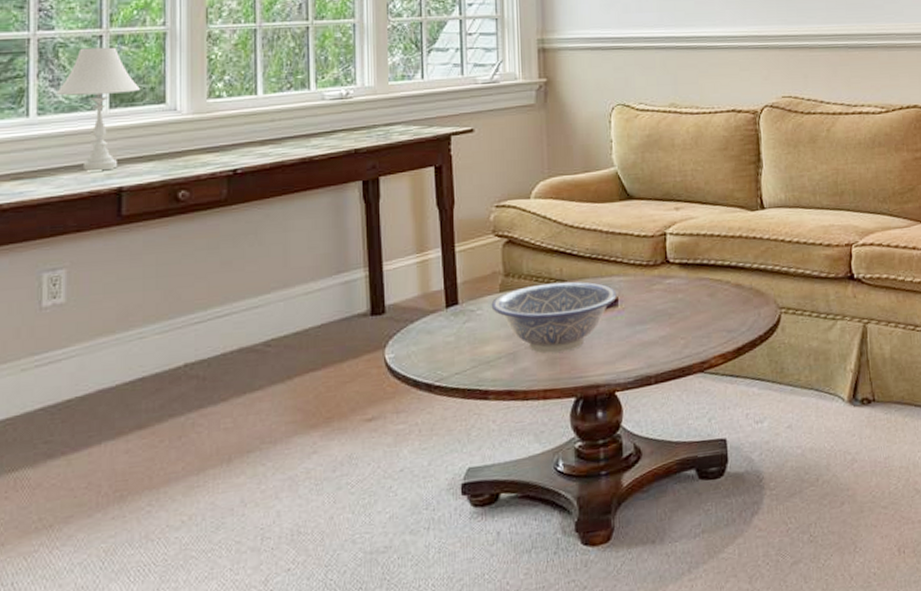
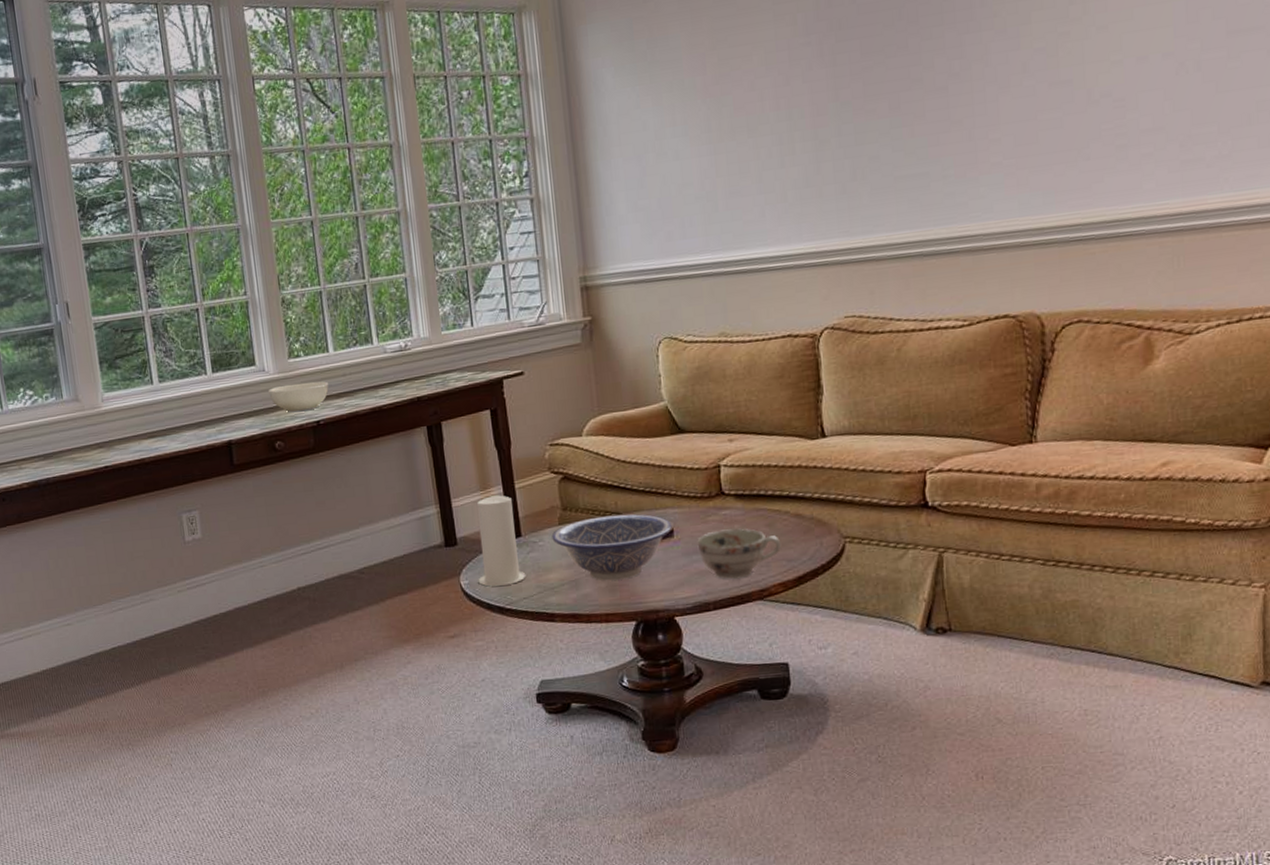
table lamp: present [57,47,140,171] -> none [170,318,234,428]
bowl: none [178,125,254,159] -> present [268,381,329,413]
candle: none [405,258,460,361] -> present [476,495,526,587]
teacup: none [640,298,722,351] -> present [696,528,782,580]

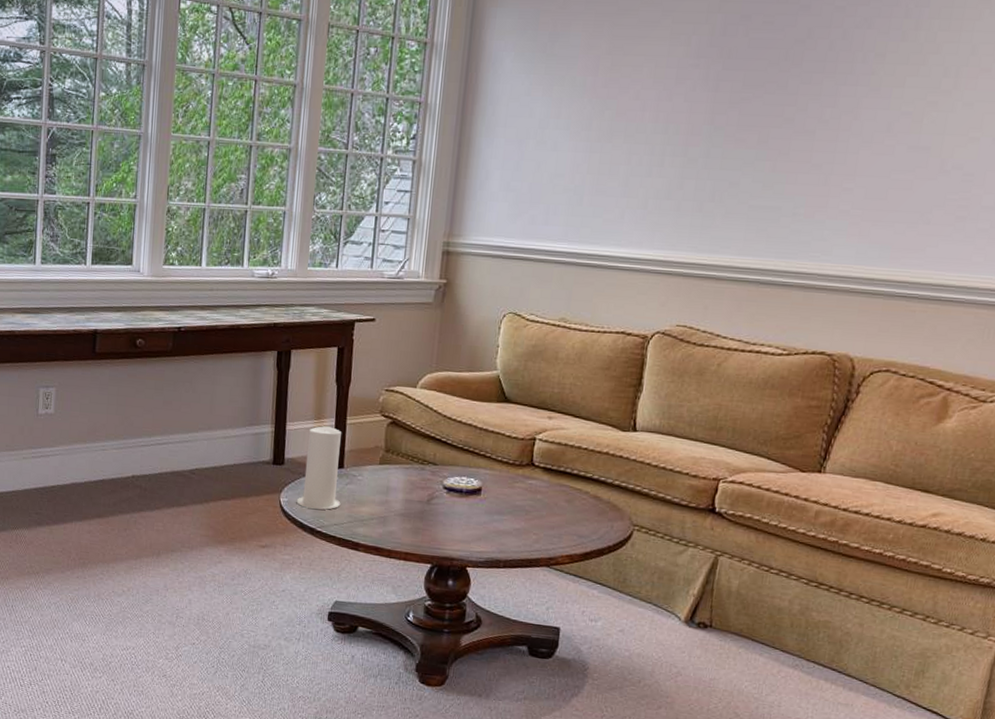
bowl: present [268,381,329,413] -> none [139,288,196,316]
decorative bowl: present [551,514,673,581] -> none [370,463,482,525]
teacup: present [696,528,782,580] -> none [499,497,577,545]

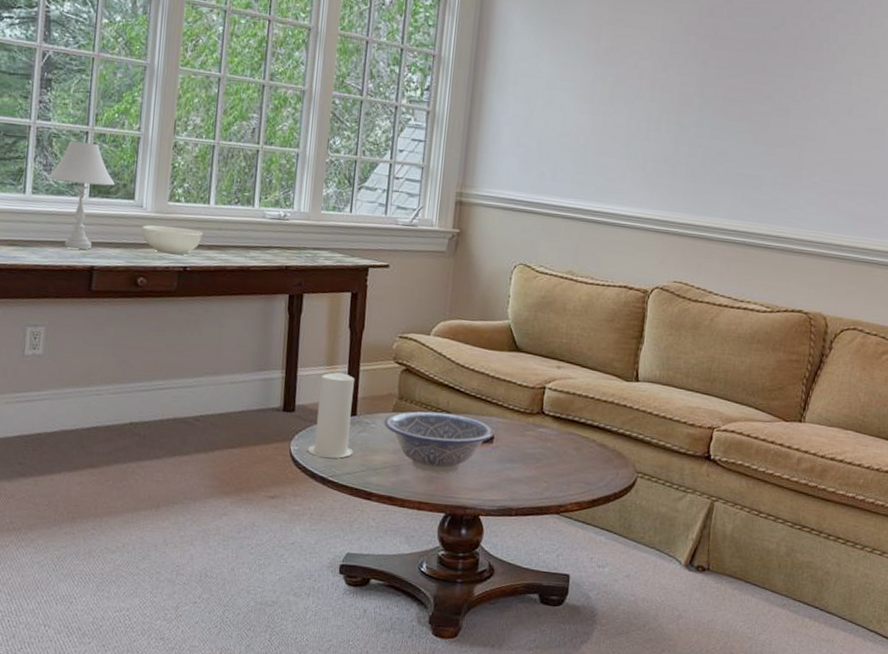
table lamp: none [55,212,114,315] -> present [48,140,115,250]
bowl: none [139,288,196,316] -> present [142,225,204,255]
decorative bowl: none [370,463,482,525] -> present [384,411,495,473]

